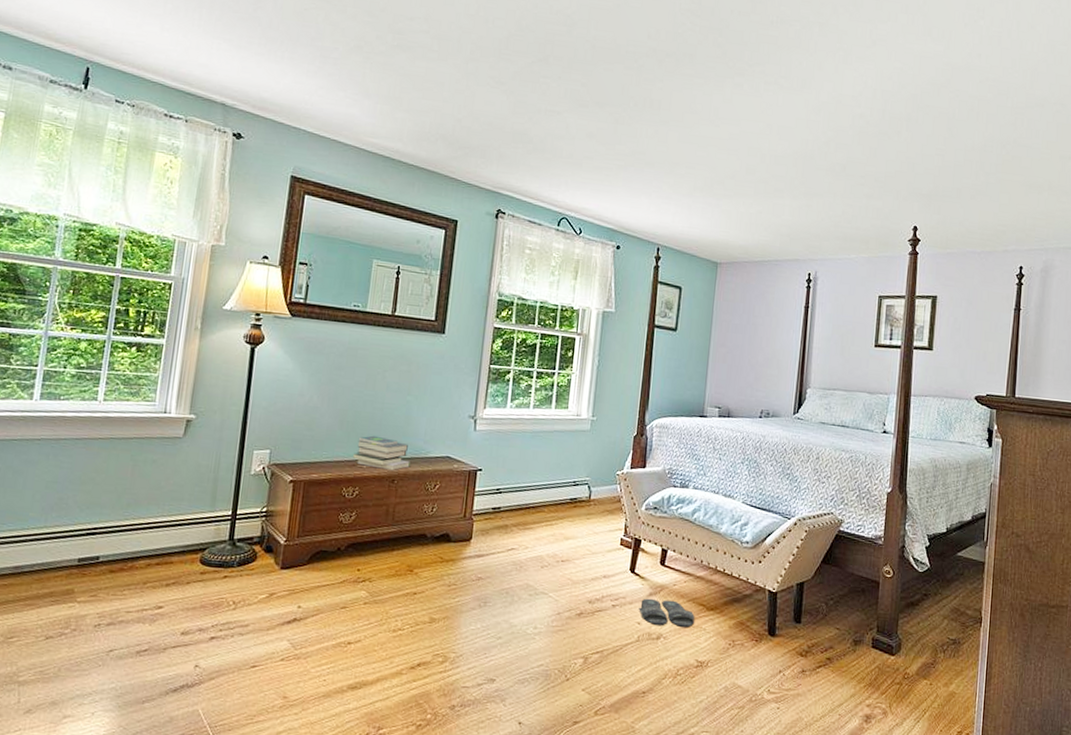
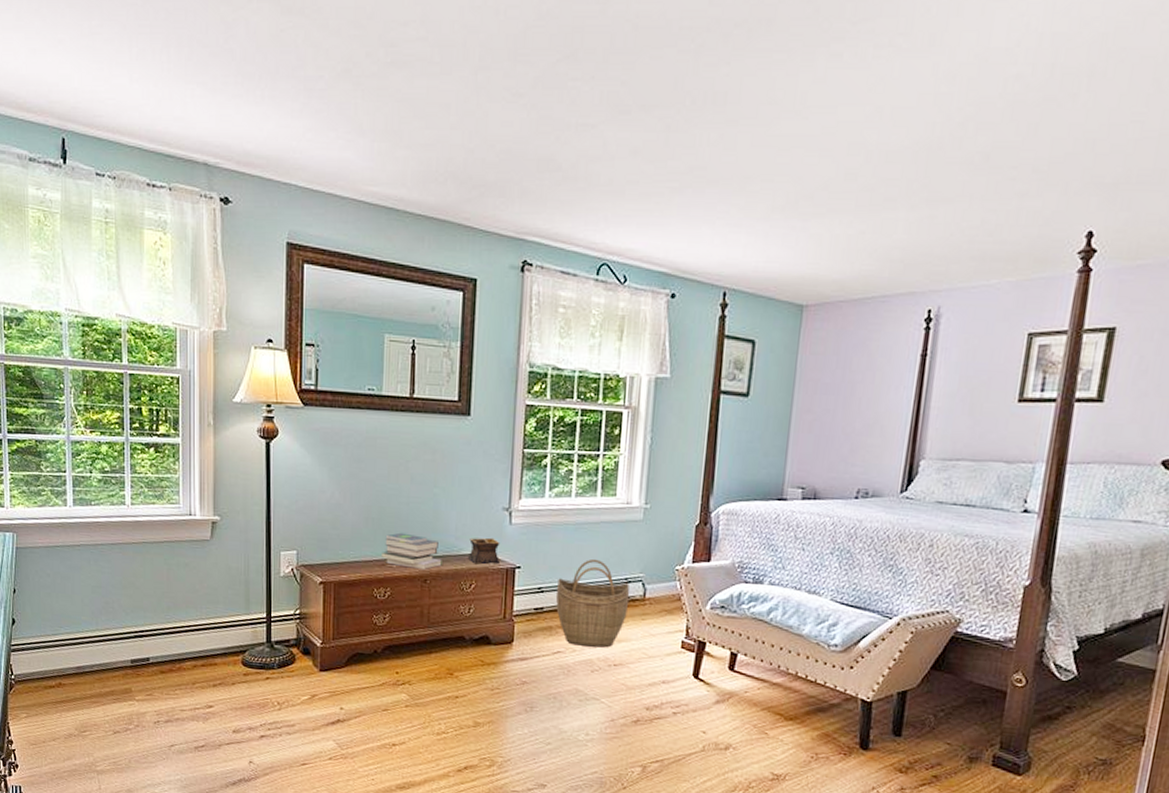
decorative box: none [435,442,465,467] -> present [468,537,500,565]
woven basket: none [512,463,577,545] -> present [555,559,630,648]
slippers: present [638,598,695,627] -> none [703,705,770,738]

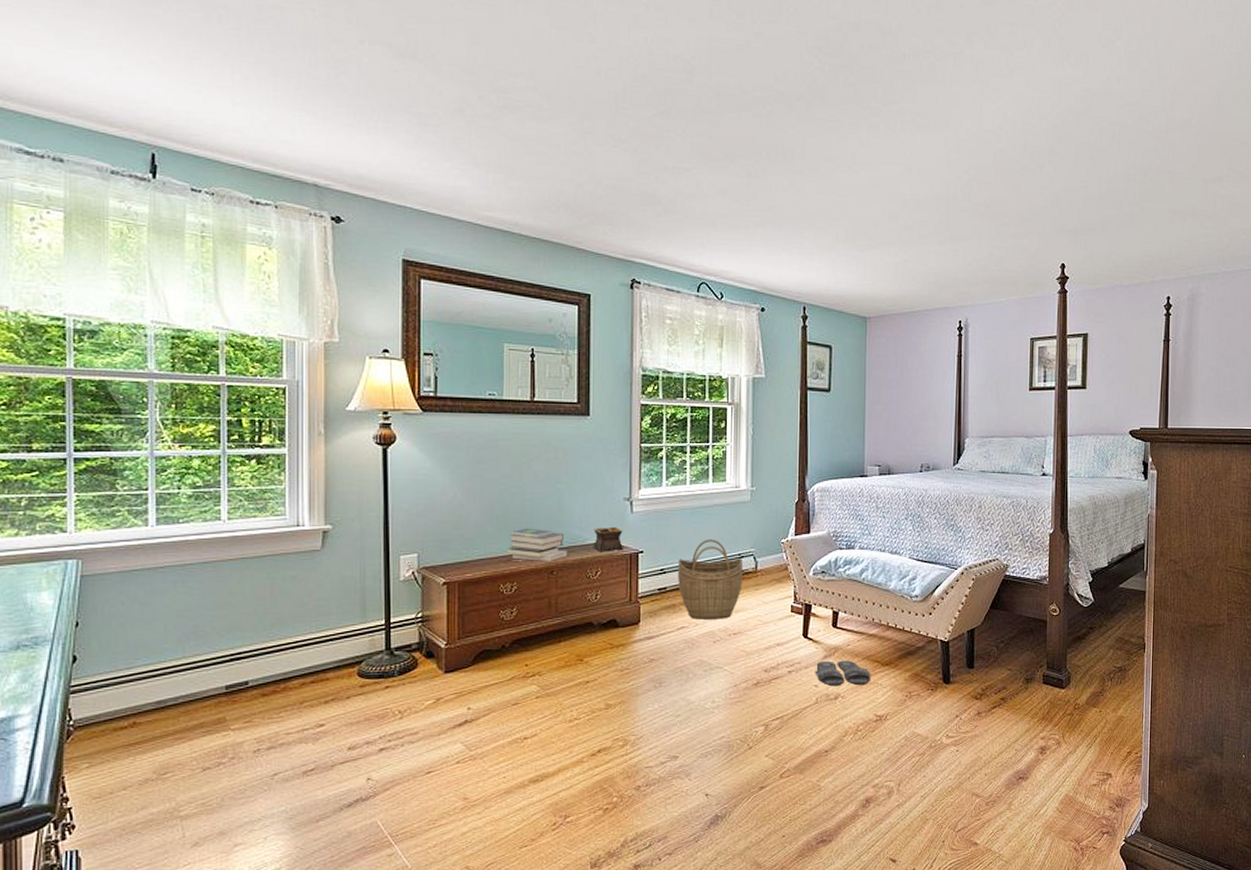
slippers: none [703,705,770,738] -> present [815,660,870,687]

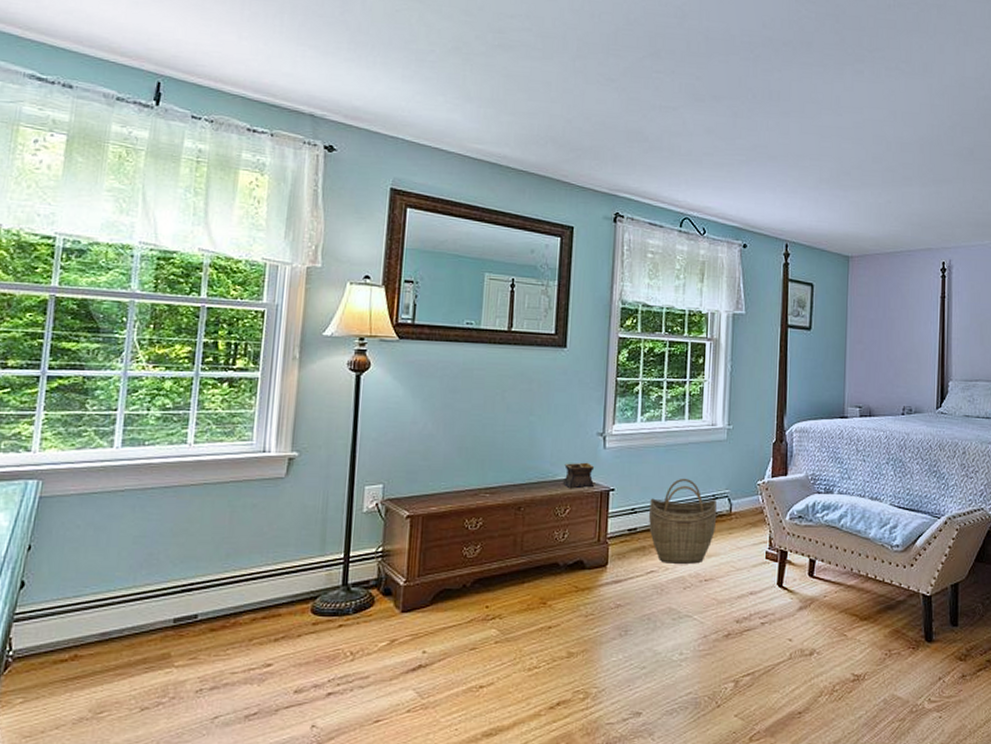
books: present [507,528,568,562] -> none [474,461,537,498]
slippers: present [815,660,870,687] -> none [789,612,848,641]

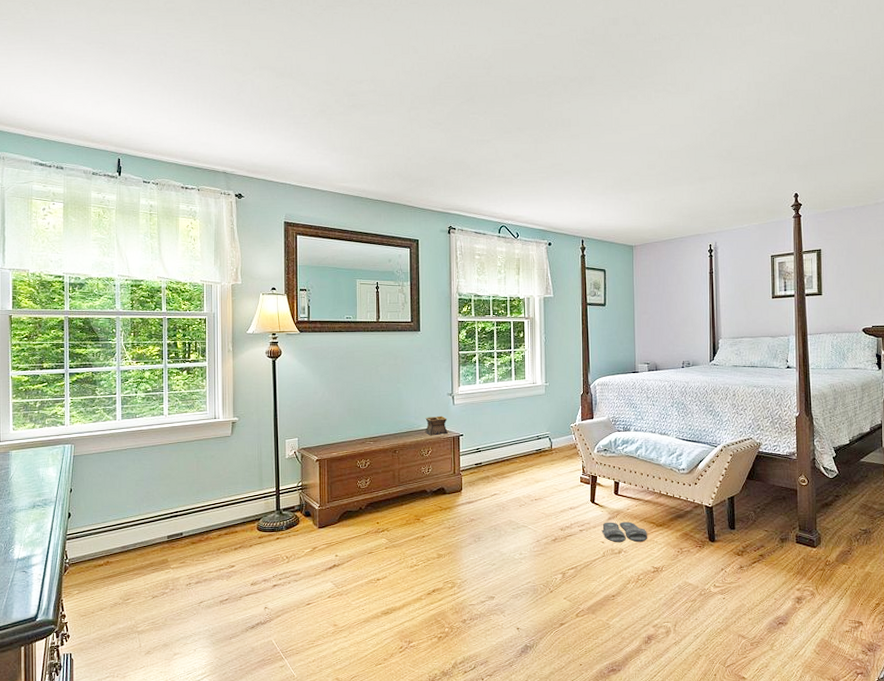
woven basket: present [648,478,718,564] -> none [489,424,541,488]
slippers: none [789,612,848,641] -> present [601,521,647,543]

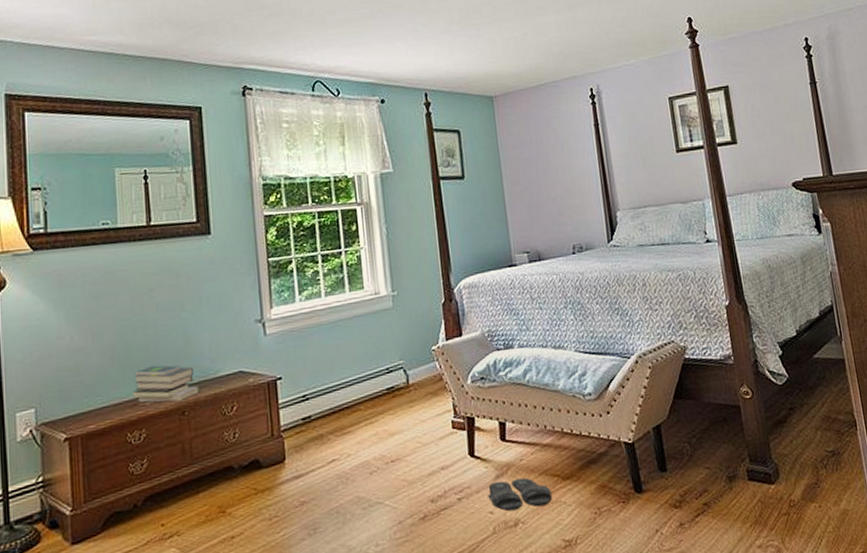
books: none [362,417,406,444] -> present [132,365,199,403]
decorative box: present [425,415,448,436] -> none [225,352,259,384]

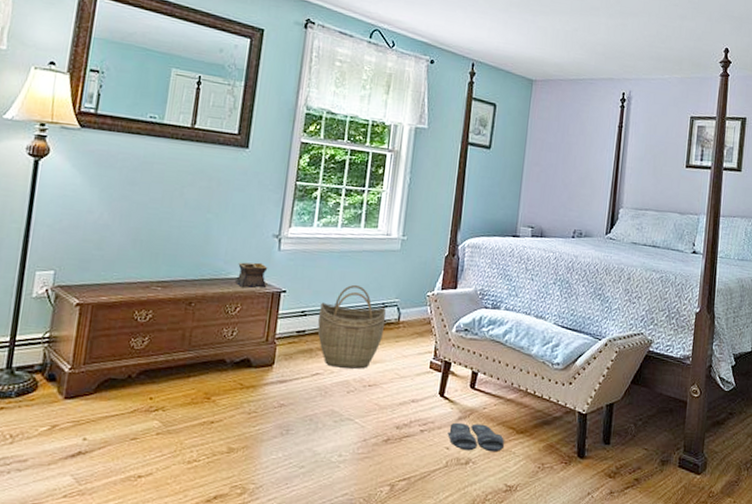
books: present [132,365,199,403] -> none [147,255,209,293]
decorative box: none [225,352,259,384] -> present [235,262,268,289]
woven basket: none [321,354,395,450] -> present [317,284,386,369]

